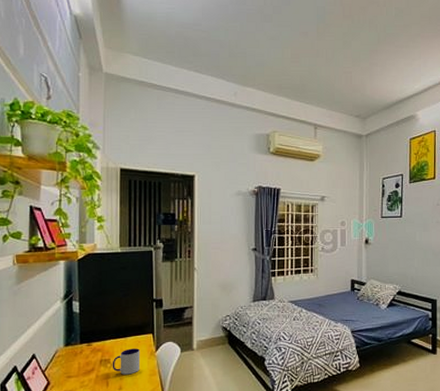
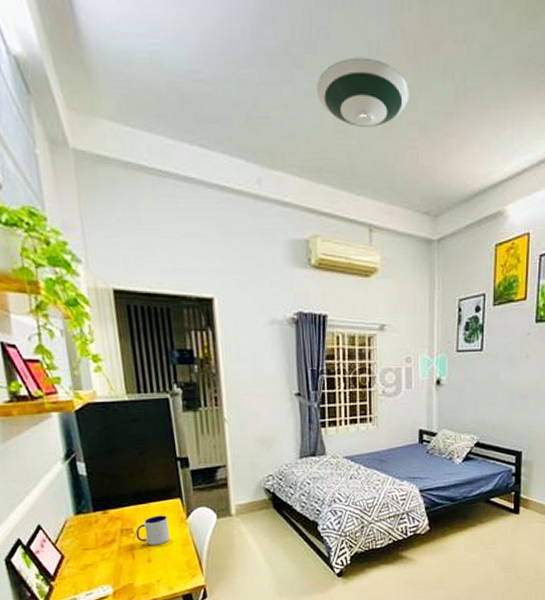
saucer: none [279,16,345,59] -> present [316,57,409,127]

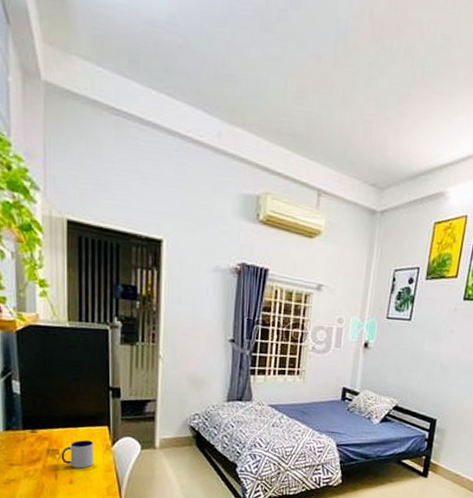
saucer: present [316,57,409,127] -> none [283,30,371,98]

